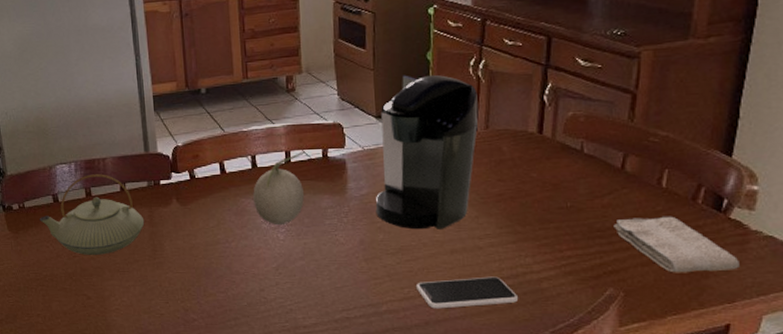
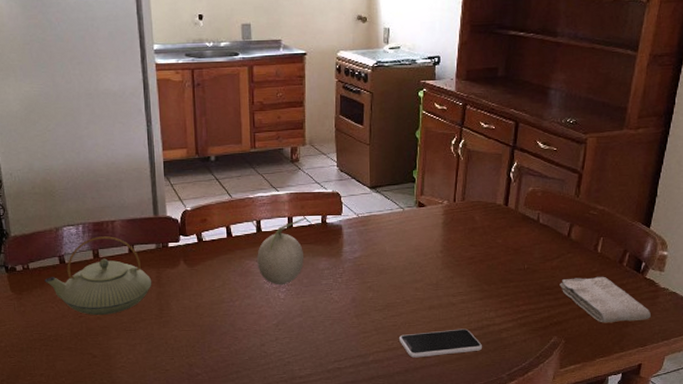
coffee maker: present [375,74,478,230] -> none [366,150,457,289]

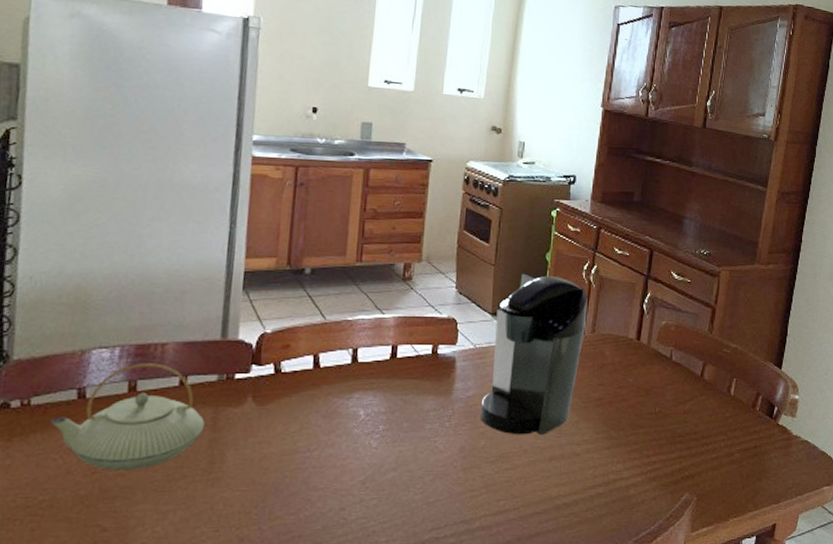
fruit: present [257,217,306,286] -> none [347,346,413,431]
coffee maker: none [366,150,457,289] -> present [480,273,588,435]
smartphone: present [398,328,483,358] -> none [511,484,608,522]
washcloth: present [559,276,651,323] -> none [692,422,784,477]

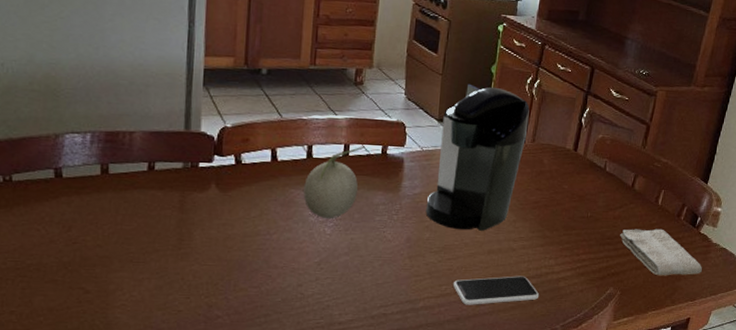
teapot: present [50,363,205,471] -> none [31,148,173,243]
fruit: none [347,346,413,431] -> present [303,146,364,219]
smartphone: none [511,484,608,522] -> present [452,276,540,305]
washcloth: none [692,422,784,477] -> present [620,228,702,276]

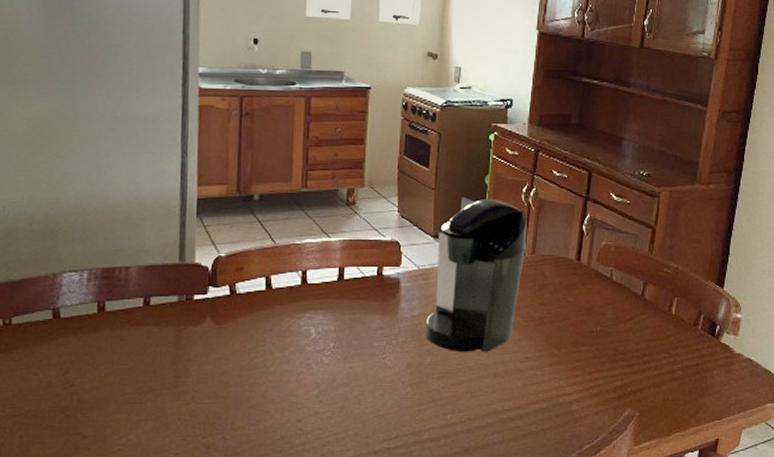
fruit: present [303,146,364,219] -> none [299,268,359,348]
smartphone: present [452,276,540,305] -> none [458,399,552,435]
washcloth: present [620,228,702,276] -> none [633,340,727,393]

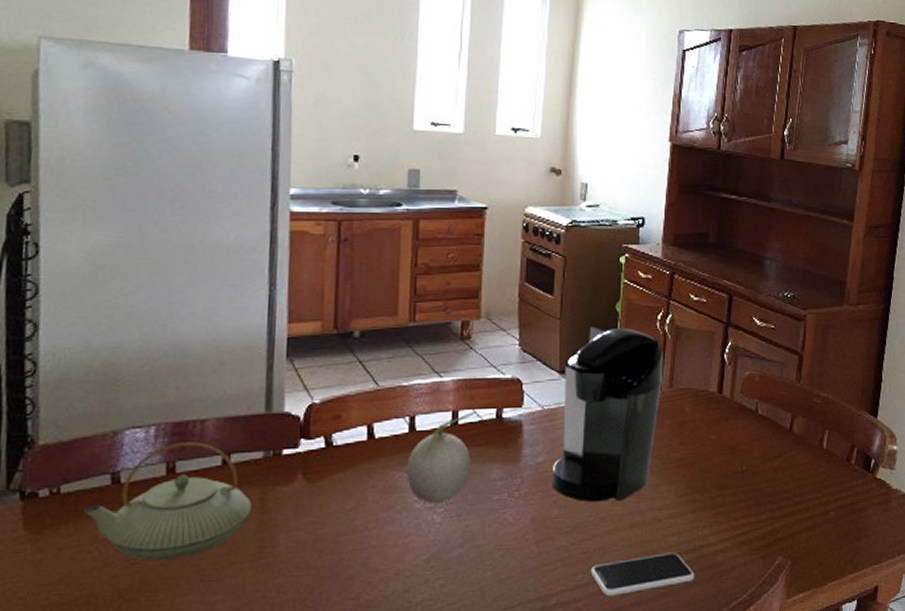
teapot: none [30,285,169,385] -> present [82,441,252,561]
fruit: none [299,268,359,348] -> present [407,411,476,505]
smartphone: none [458,399,552,435] -> present [590,552,695,597]

